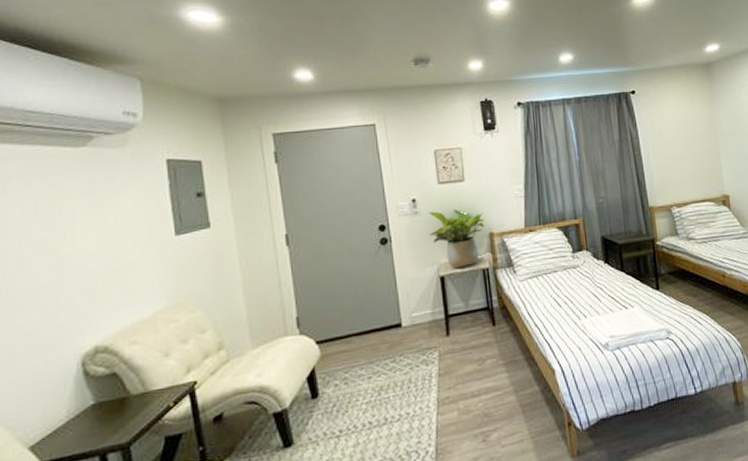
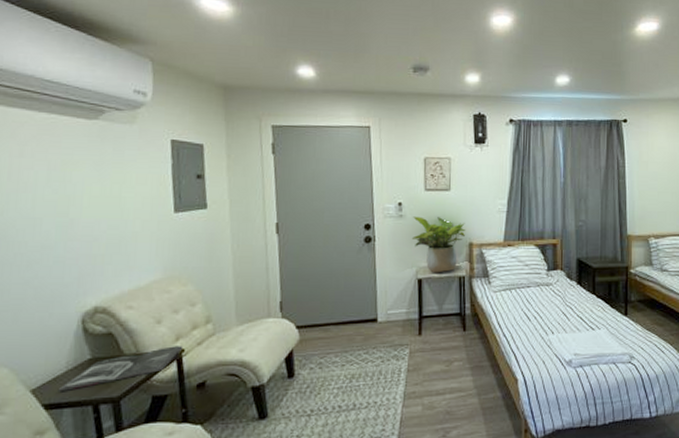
magazine: none [59,378,196,446] -> present [57,346,183,392]

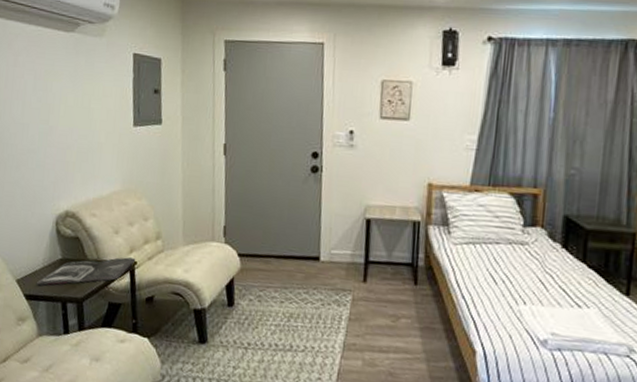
potted plant: present [412,216,465,273] -> none [363,147,425,215]

